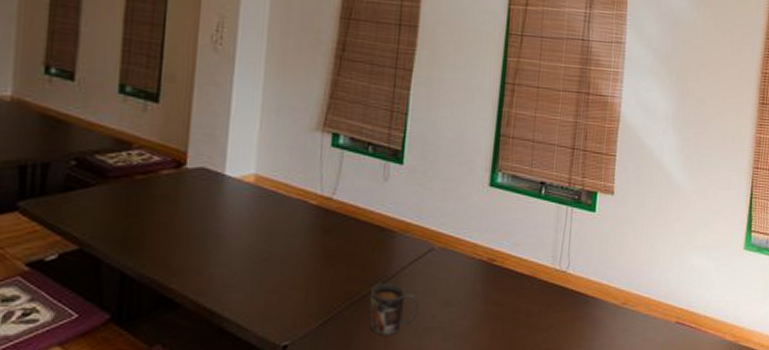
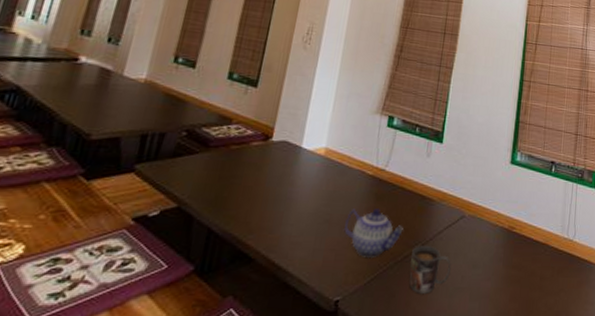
teapot: none [285,243,359,300] -> present [343,208,403,259]

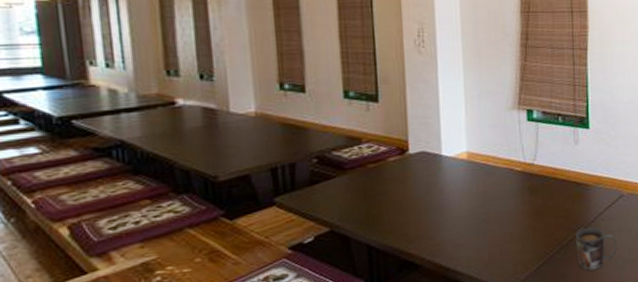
teapot: present [343,208,403,259] -> none [503,201,563,248]

